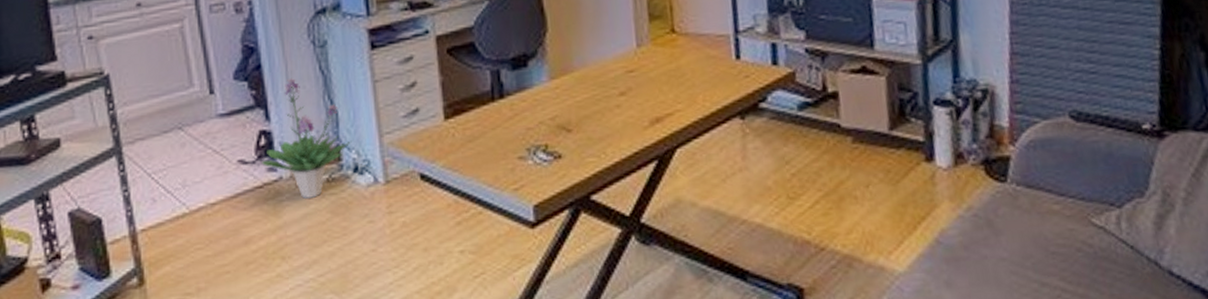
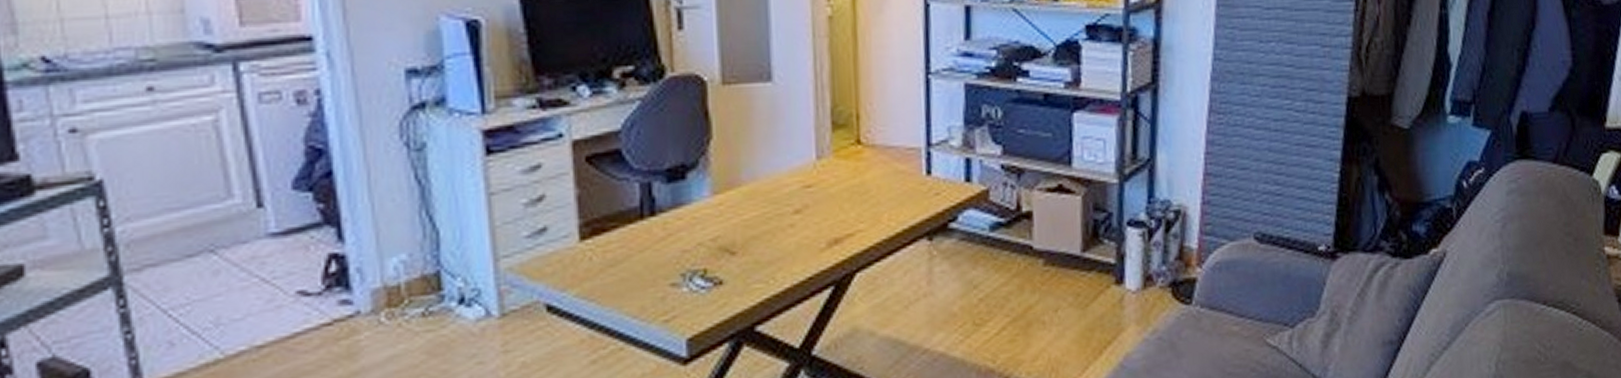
potted plant: present [261,77,352,199] -> none [330,188,457,337]

